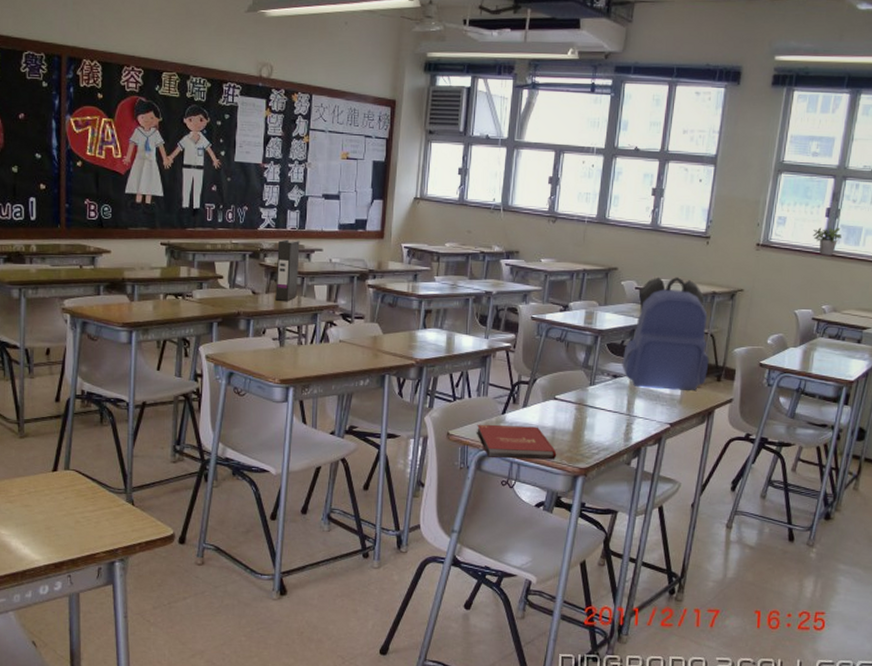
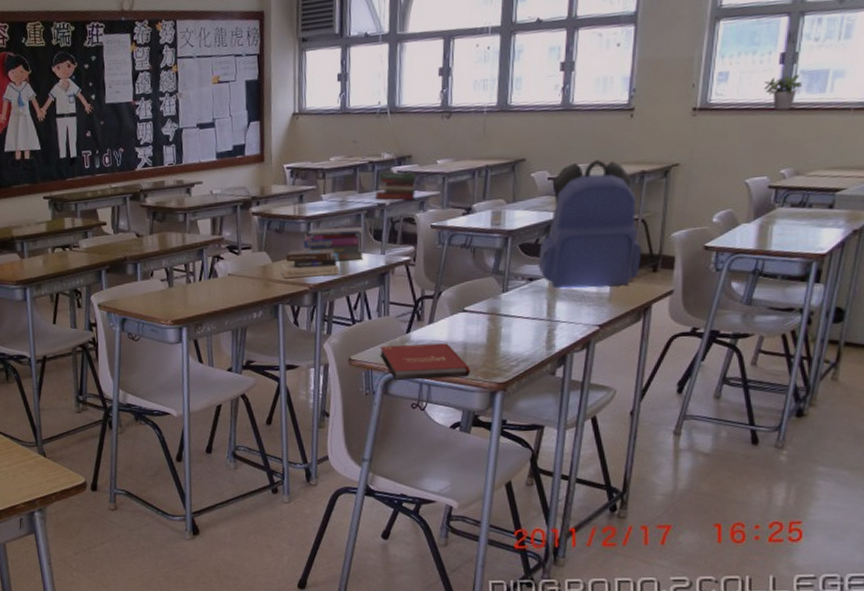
binder: present [275,239,300,302] -> none [156,176,181,242]
books: none [390,324,445,353] -> present [280,249,339,279]
books: none [414,307,471,342] -> present [304,226,364,262]
books: none [484,263,523,293] -> present [375,171,417,201]

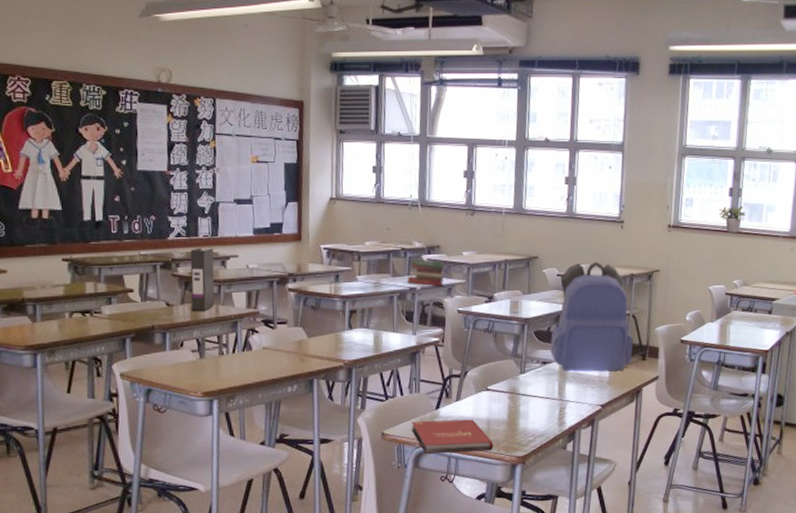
binder: none [156,176,181,242] -> present [190,247,215,312]
books: present [280,249,339,279] -> none [316,326,373,354]
books: present [304,226,364,262] -> none [339,307,396,340]

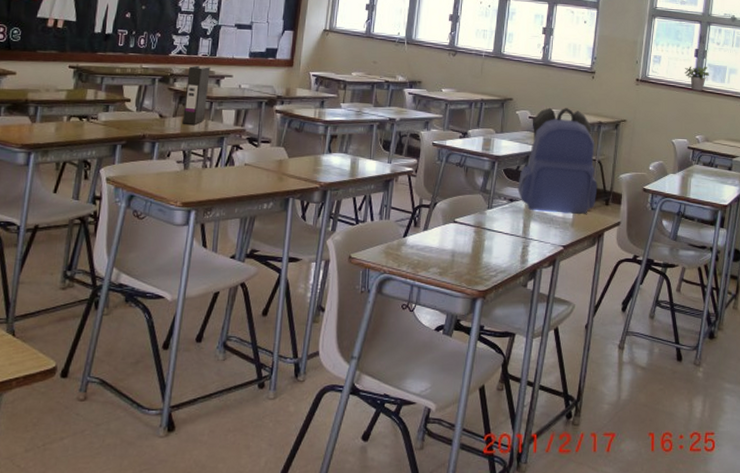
books: present [407,259,445,287] -> none [388,92,425,120]
book: present [411,419,494,455] -> none [378,247,456,283]

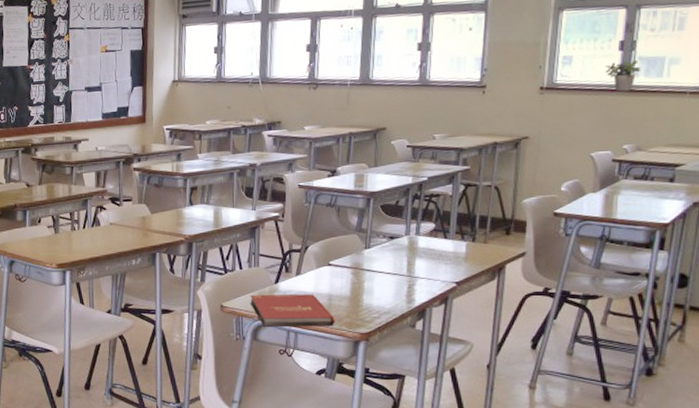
binder: present [182,65,211,126] -> none [47,133,68,192]
book: none [378,247,456,283] -> present [250,294,335,328]
backpack: present [517,107,598,215] -> none [398,131,495,248]

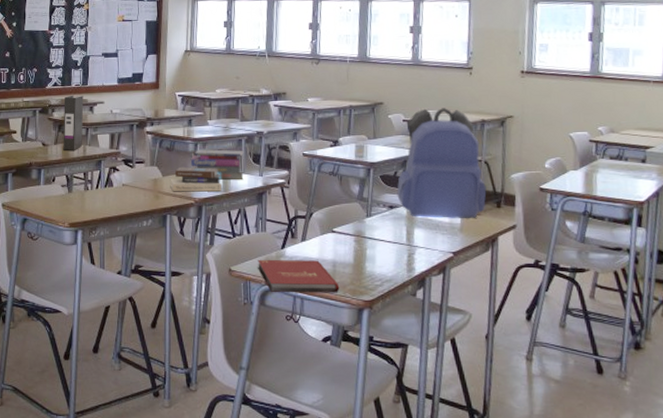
binder: none [47,133,68,192] -> present [63,95,84,152]
books: none [159,203,213,230] -> present [170,166,222,192]
books: none [180,184,236,215] -> present [191,149,244,180]
backpack: none [398,131,495,248] -> present [397,108,487,219]
potted plant: present [606,60,640,92] -> none [578,51,608,78]

